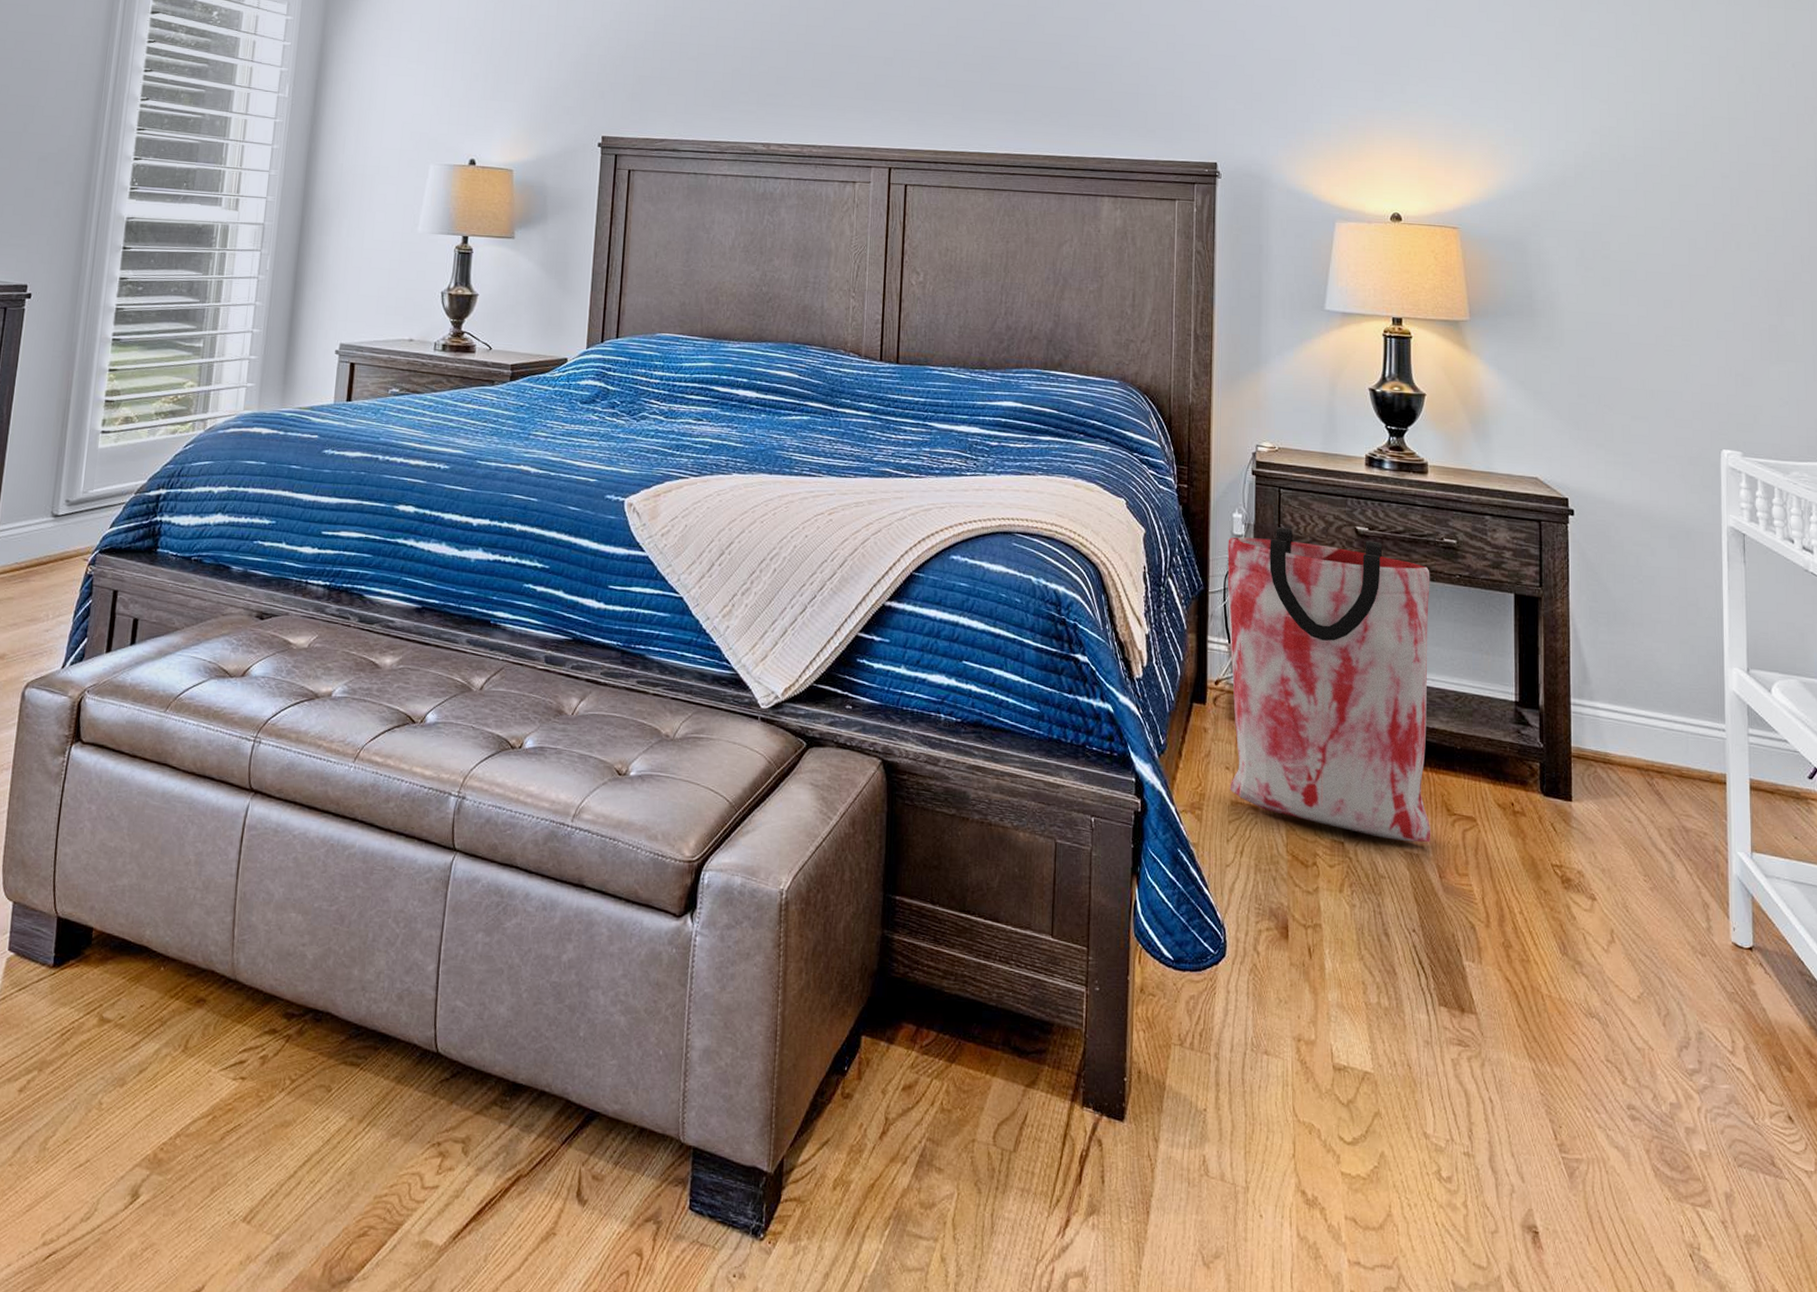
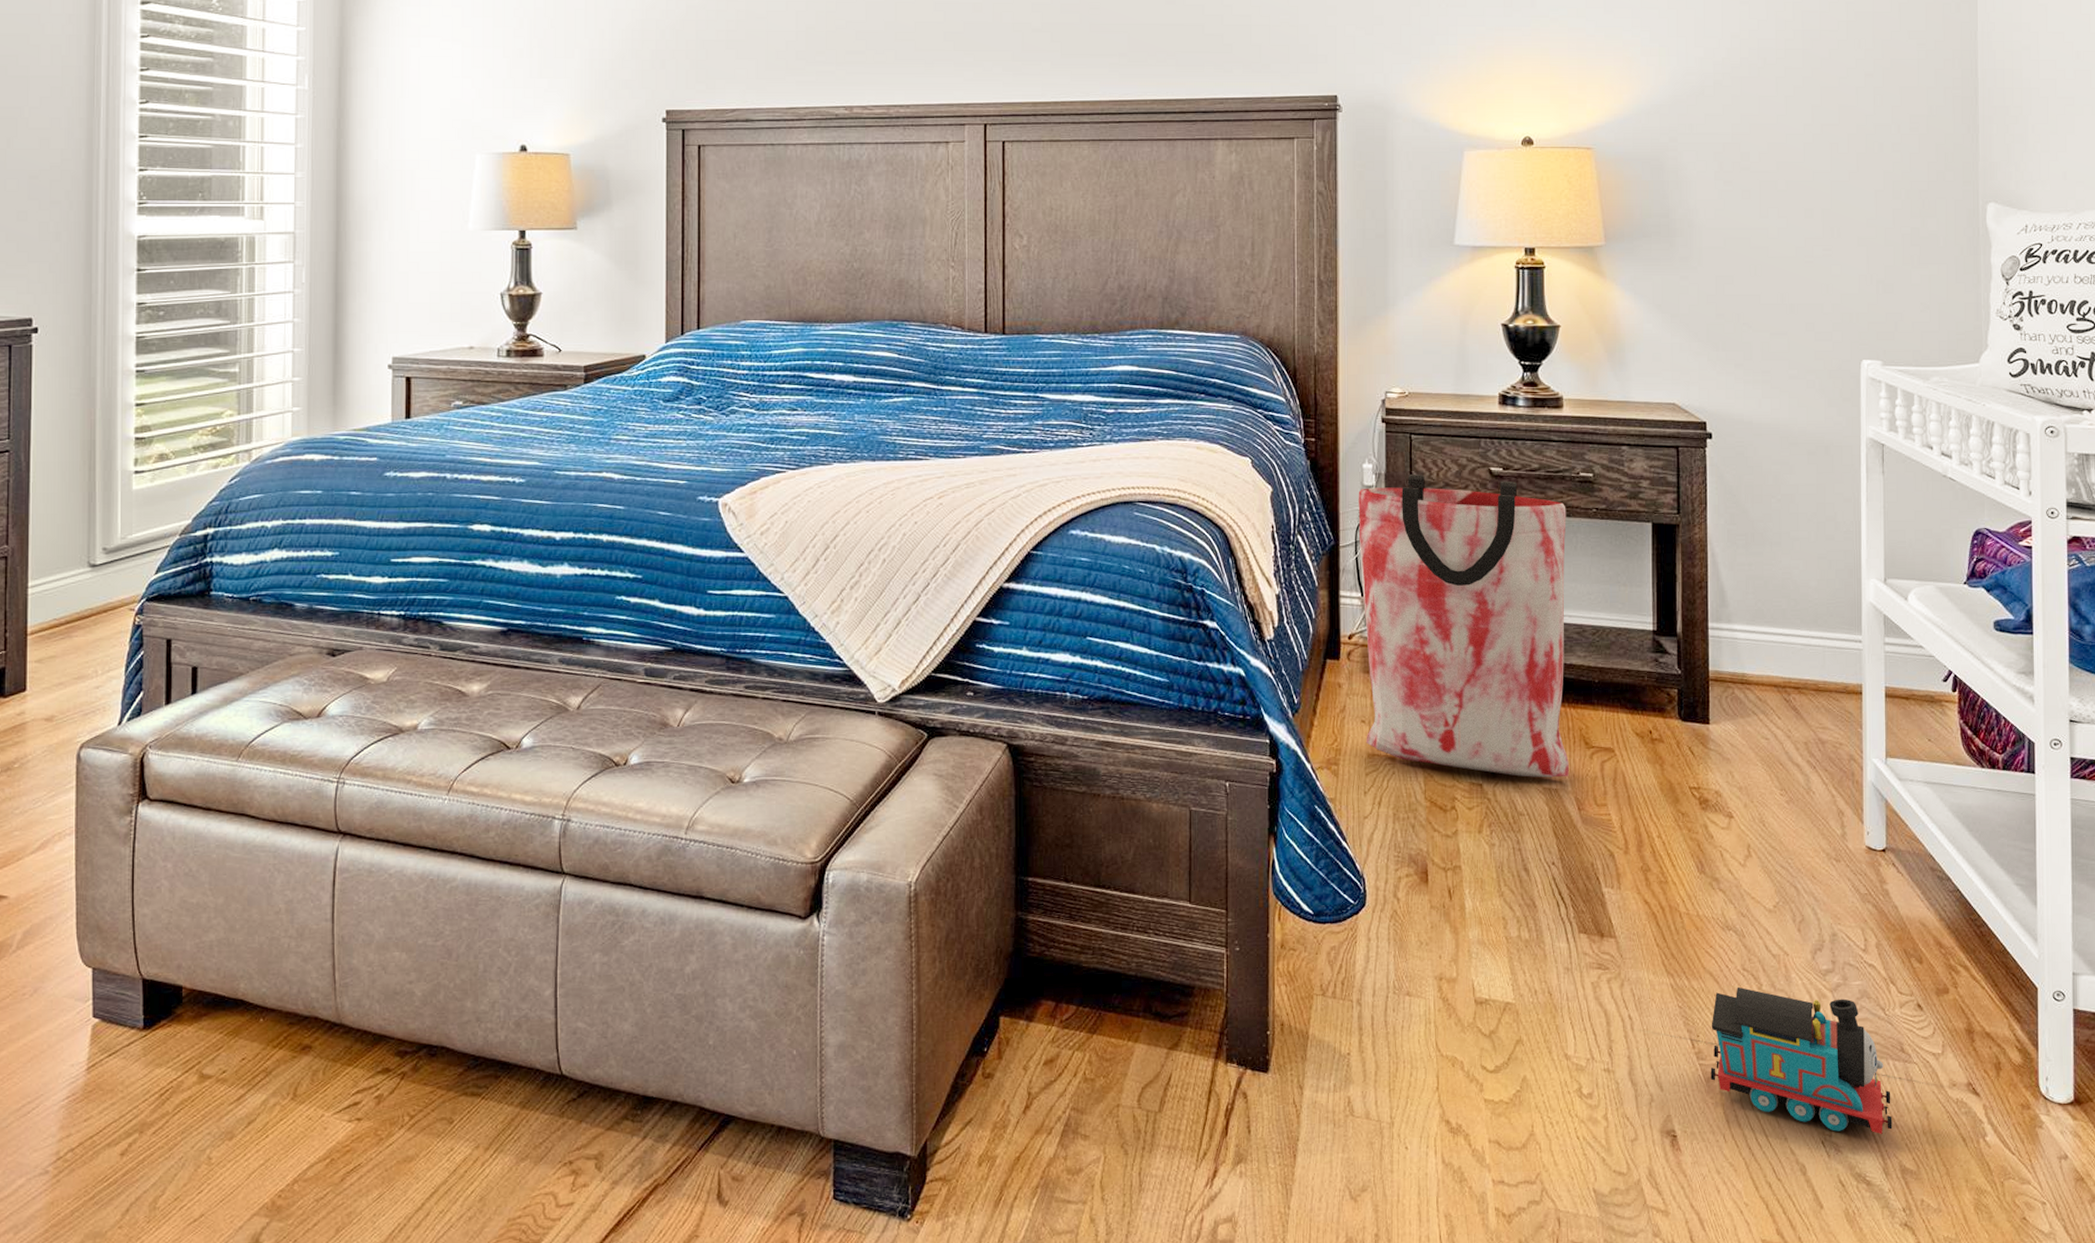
toy train: none [1573,1078,1764,1254] -> present [1710,986,1893,1135]

